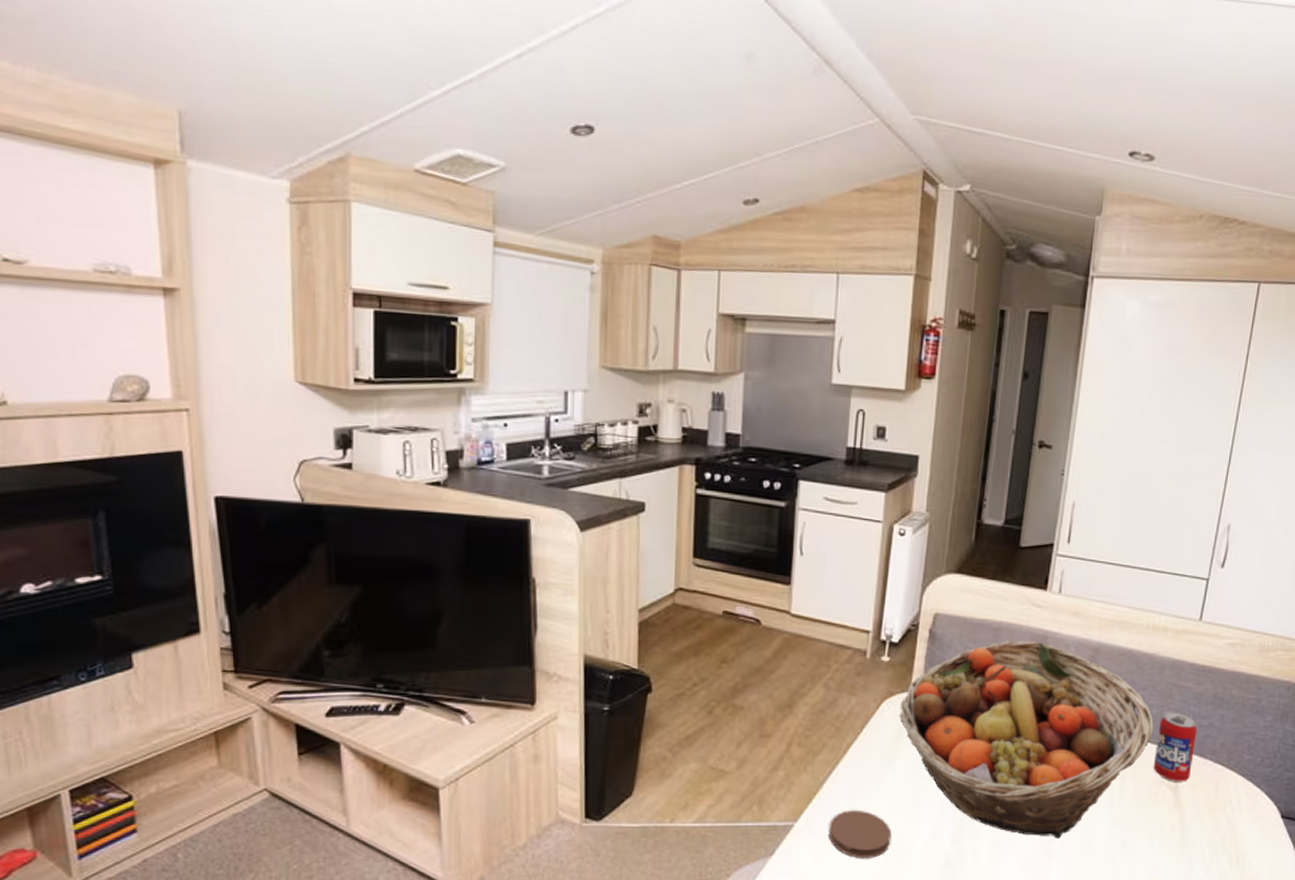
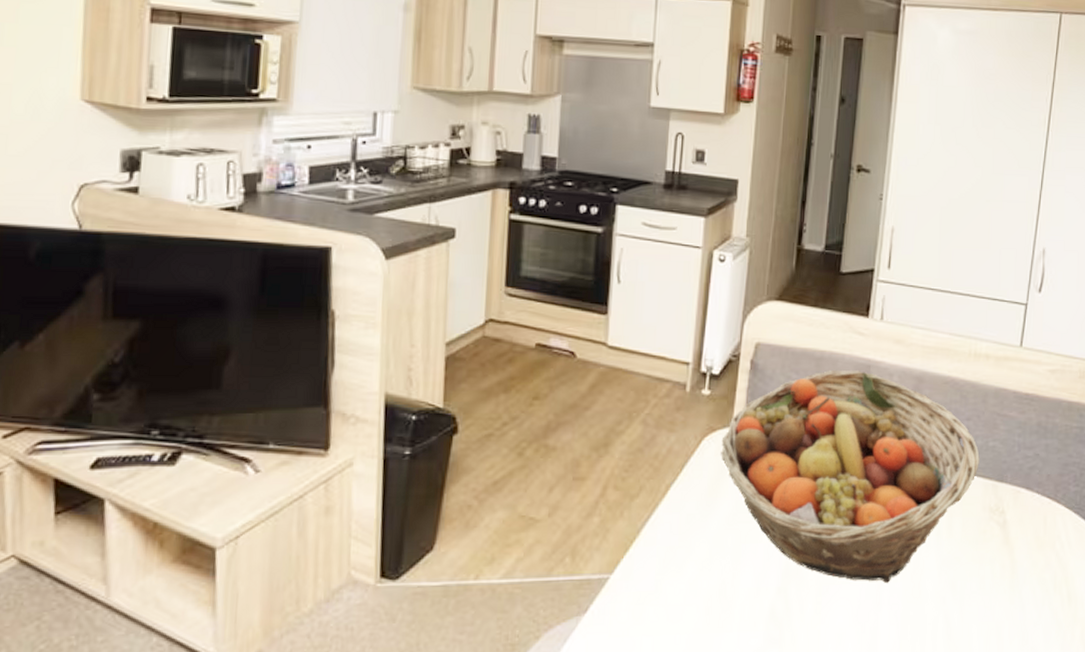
coaster: present [828,810,892,858] -> none [646,558,714,613]
beverage can: present [1153,712,1197,782] -> none [981,443,1023,518]

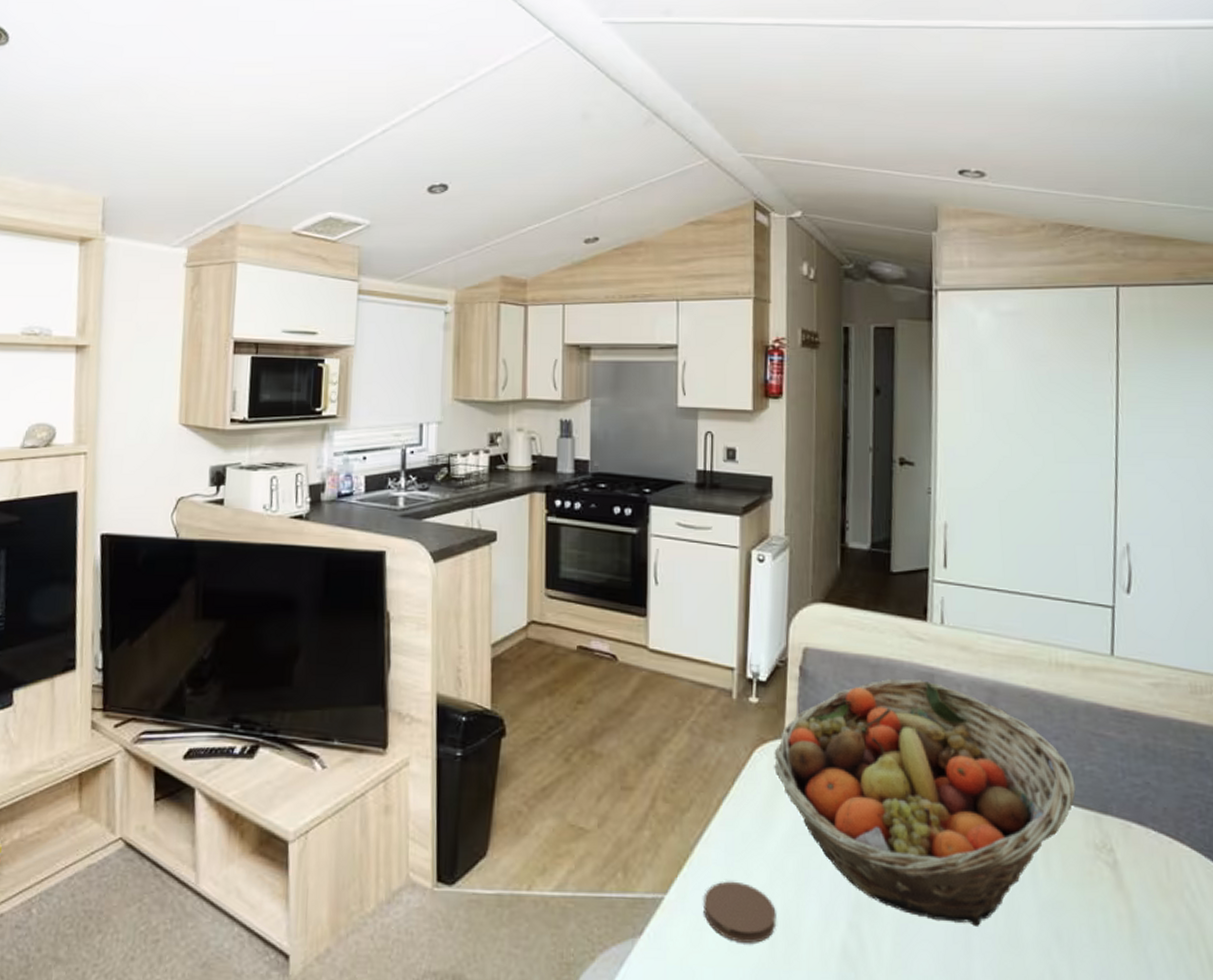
coaster: none [646,558,714,613] -> present [703,881,776,943]

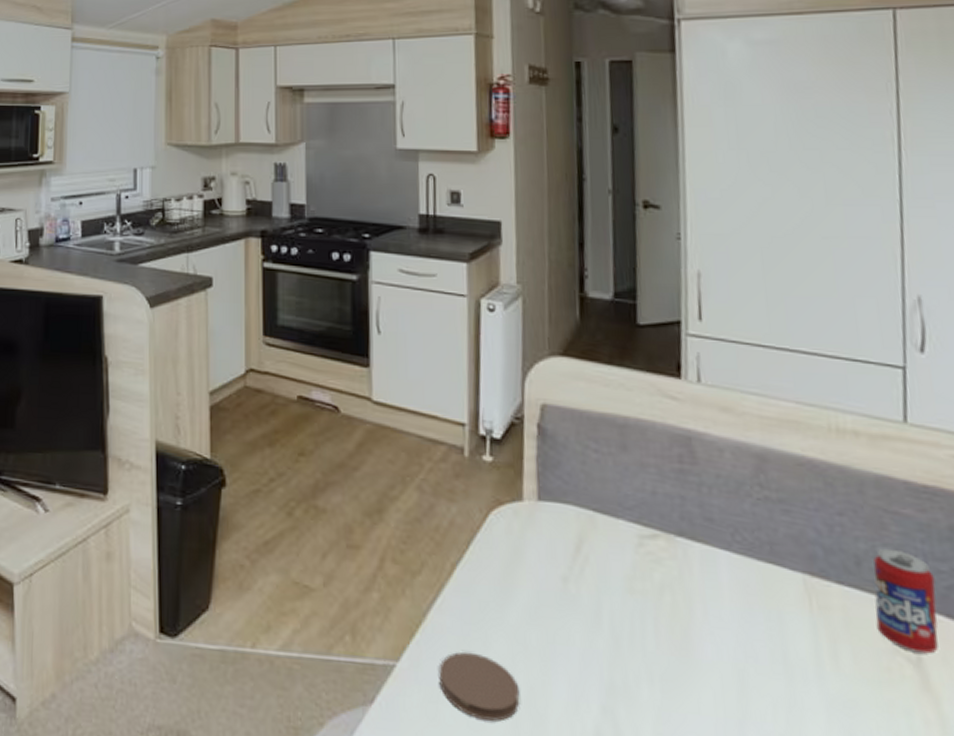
fruit basket: present [774,679,1076,926] -> none [512,441,867,721]
beverage can: none [1081,767,1131,857] -> present [873,548,939,654]

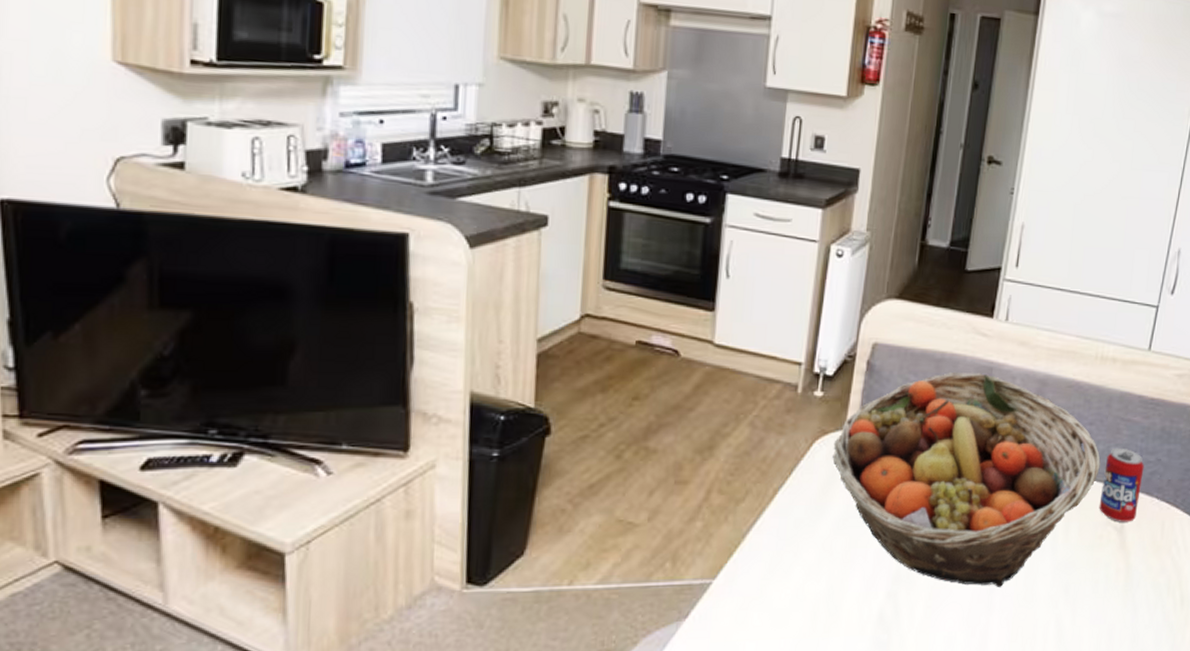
coaster: present [439,651,520,721] -> none [751,563,821,617]
fruit basket: none [512,441,867,721] -> present [832,373,1101,587]

